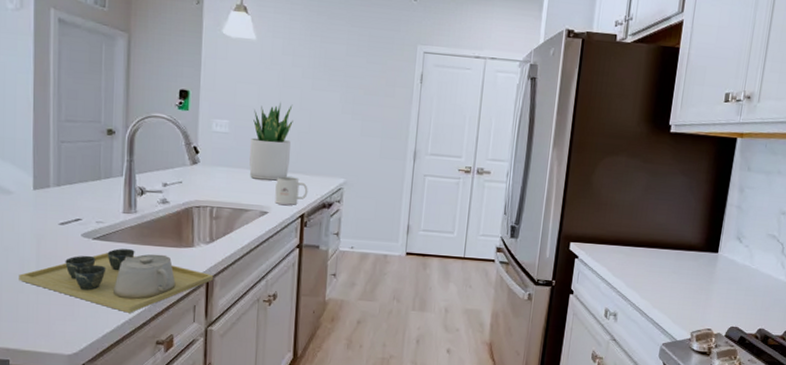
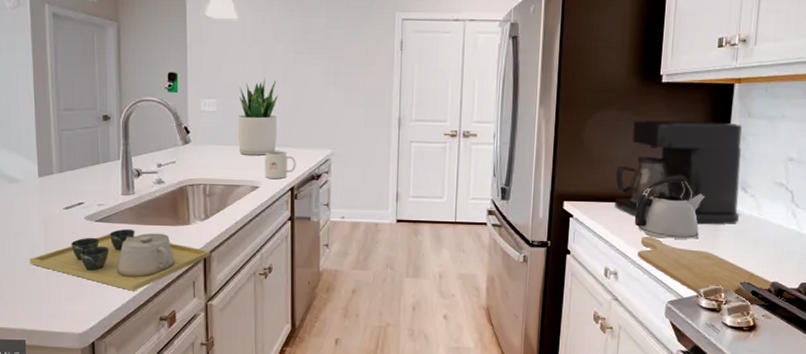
coffee maker: none [618,167,741,271] -> present [614,120,742,223]
kettle: none [636,222,704,285] -> present [634,175,706,239]
chopping board: none [637,279,771,350] -> present [638,235,786,305]

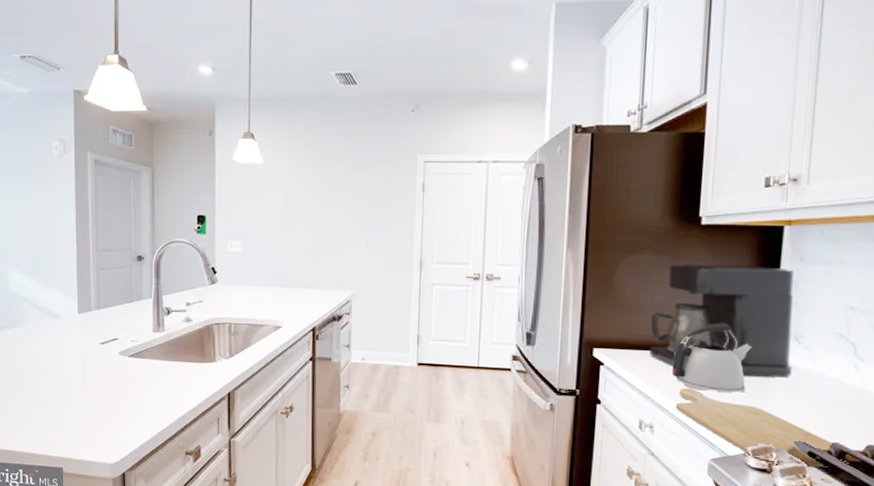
tea set: present [30,229,211,291] -> none [69,365,235,425]
planter: present [238,78,278,156] -> none [262,220,301,296]
mug: present [265,151,296,180] -> none [287,291,318,320]

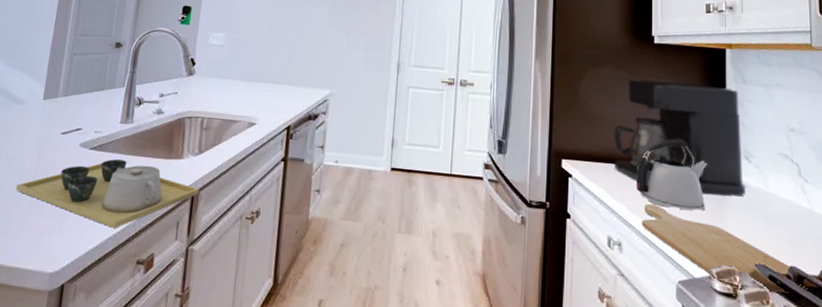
tea set: none [69,365,235,425] -> present [16,159,200,228]

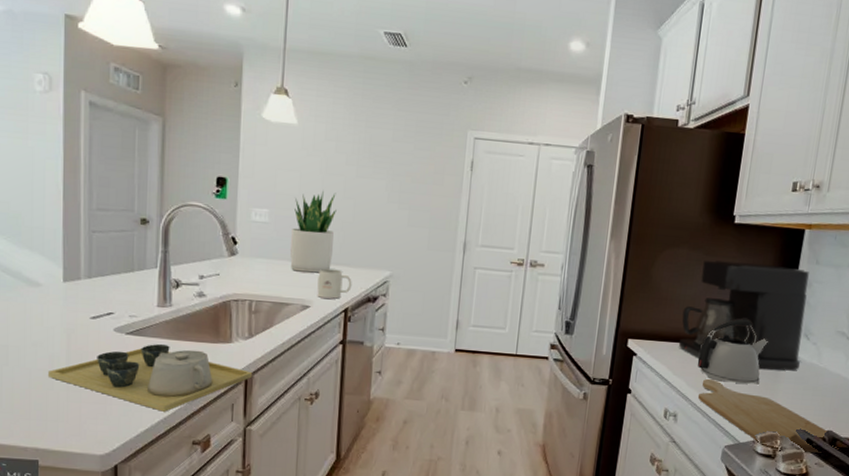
planter: none [240,16,284,92] -> present [290,190,337,273]
mug: none [263,87,295,117] -> present [317,268,352,300]

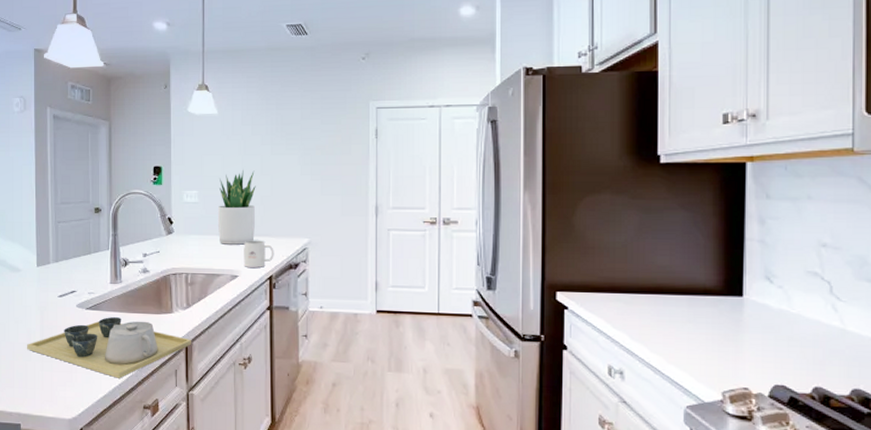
coffee maker: present [678,260,809,370] -> none [614,203,767,318]
kettle: present [697,318,769,385] -> none [639,264,723,336]
chopping board: present [698,378,839,453] -> none [646,330,835,414]

